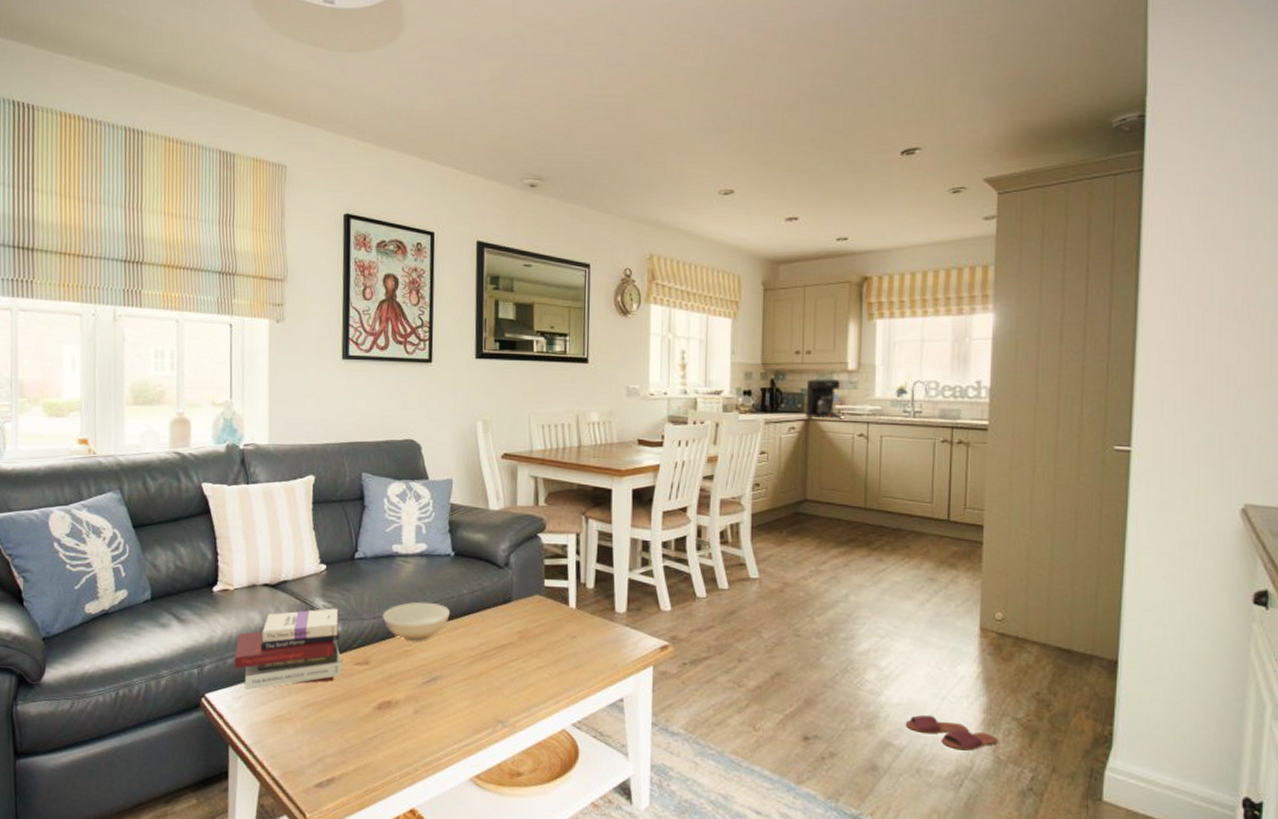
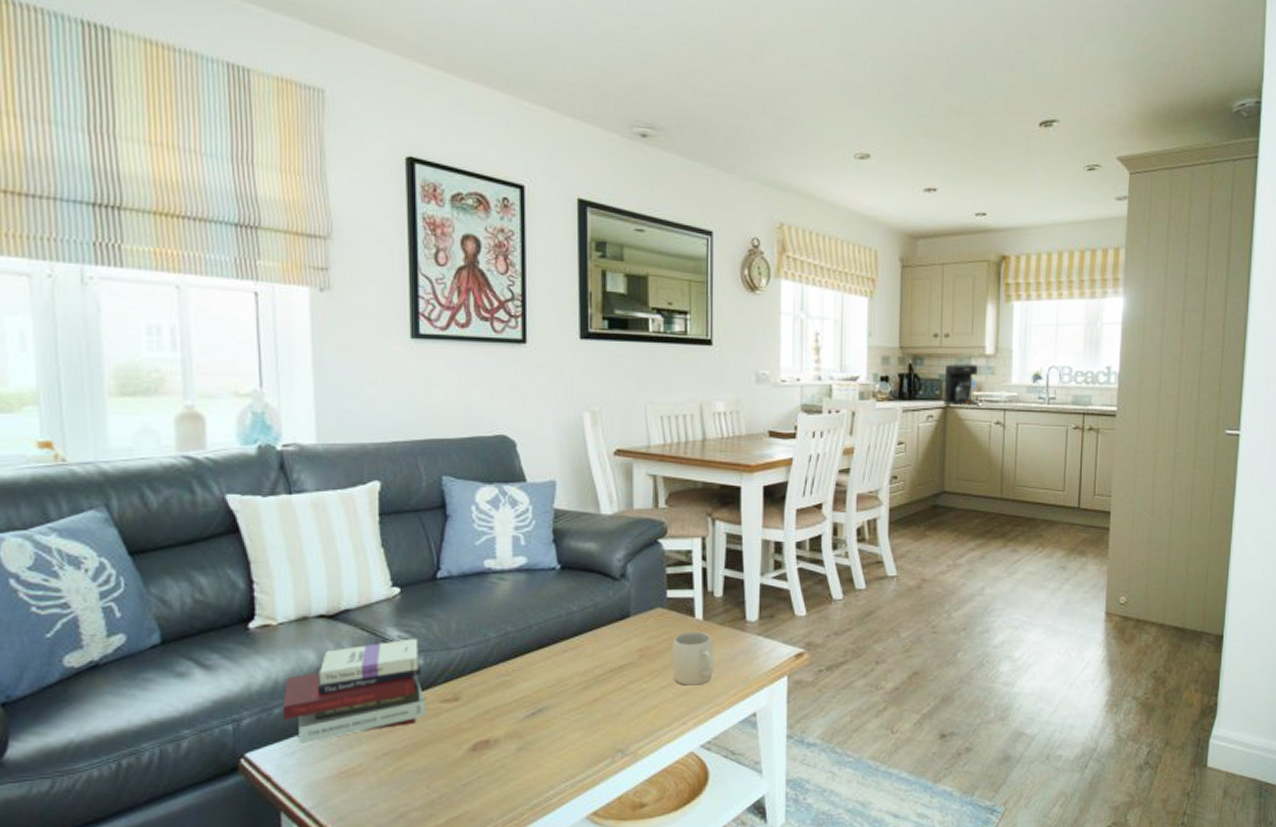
bowl: present [382,601,450,641] -> none [474,623,557,670]
mug: none [547,618,586,668] -> present [671,631,714,686]
slippers: present [905,714,998,751] -> none [1036,701,1120,733]

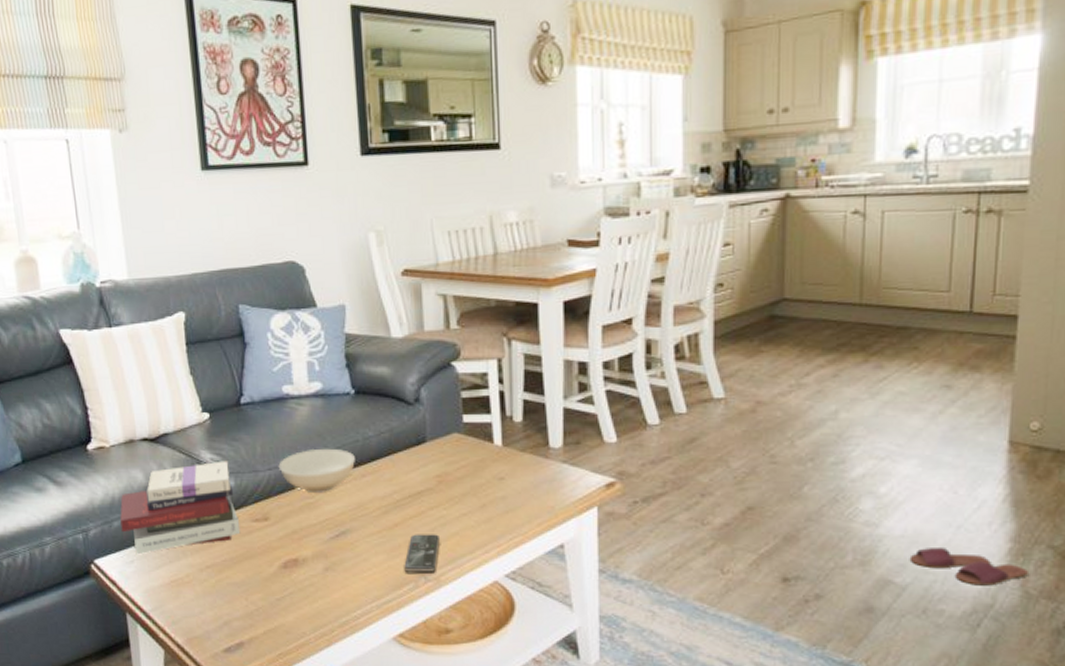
bowl: none [474,623,557,670] -> present [278,448,355,492]
mobile phone: none [601,708,640,750] -> present [404,534,441,575]
mug: present [671,631,714,686] -> none [470,457,516,514]
coffee maker: present [944,364,980,407] -> none [782,142,831,196]
slippers: none [1036,701,1120,733] -> present [909,546,1028,586]

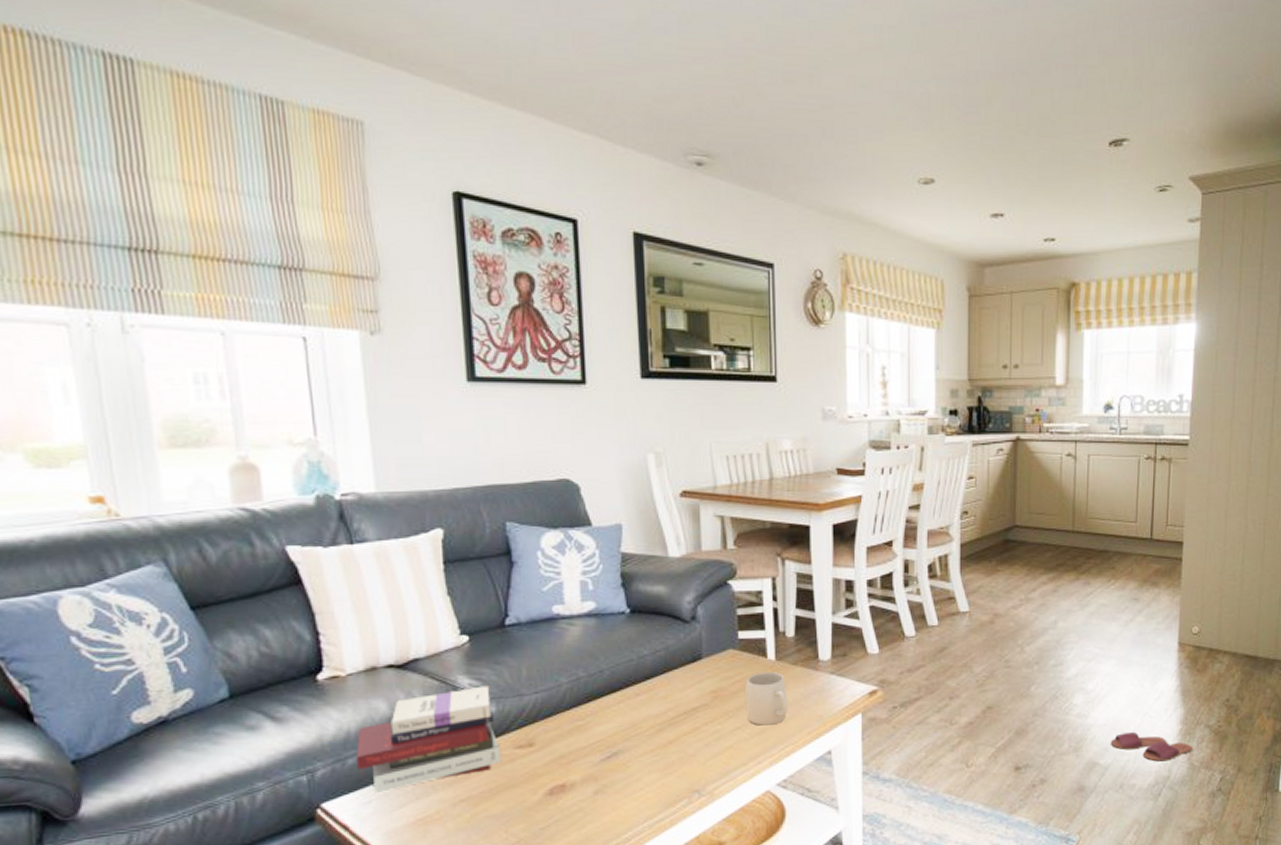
bowl: present [278,448,355,492] -> none [546,668,629,714]
mobile phone: present [404,534,441,575] -> none [678,749,715,791]
mug: none [470,457,516,514] -> present [744,671,788,726]

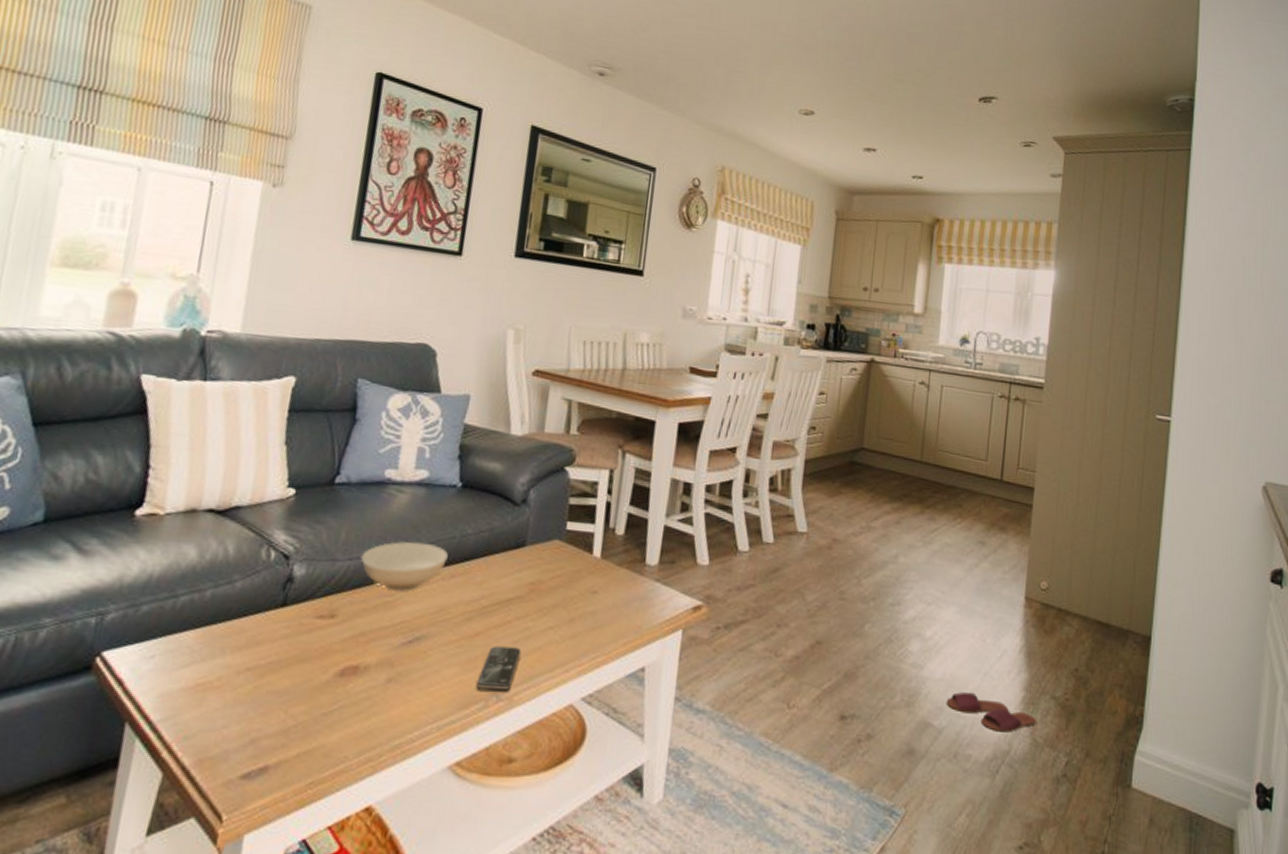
books: present [356,685,502,794] -> none [150,544,305,649]
bowl: none [546,668,629,714] -> present [360,540,448,591]
mobile phone: none [678,749,715,791] -> present [476,645,522,692]
mug: present [744,671,788,726] -> none [561,569,608,630]

